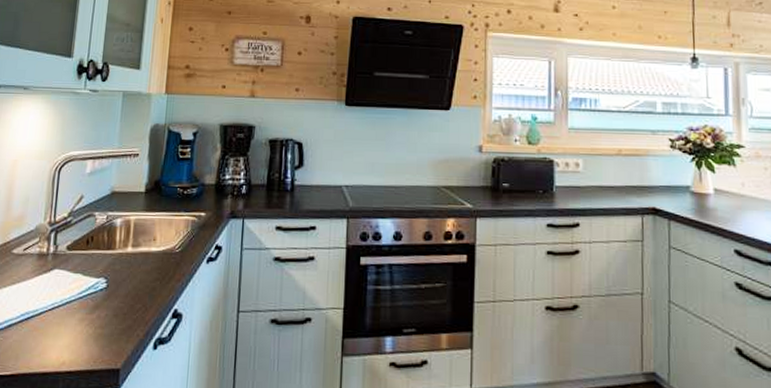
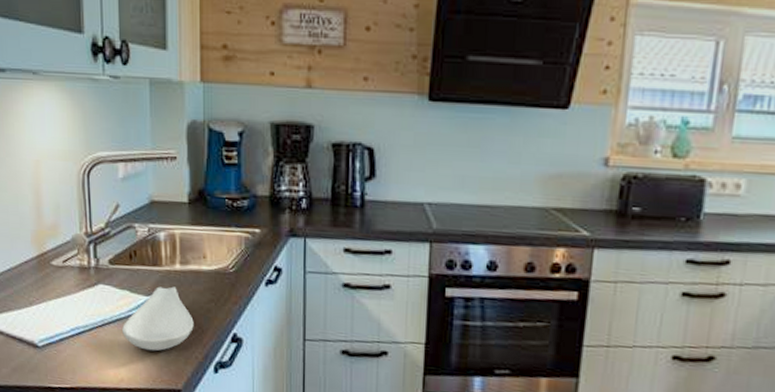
spoon rest: none [70,268,139,332] -> present [122,286,194,352]

